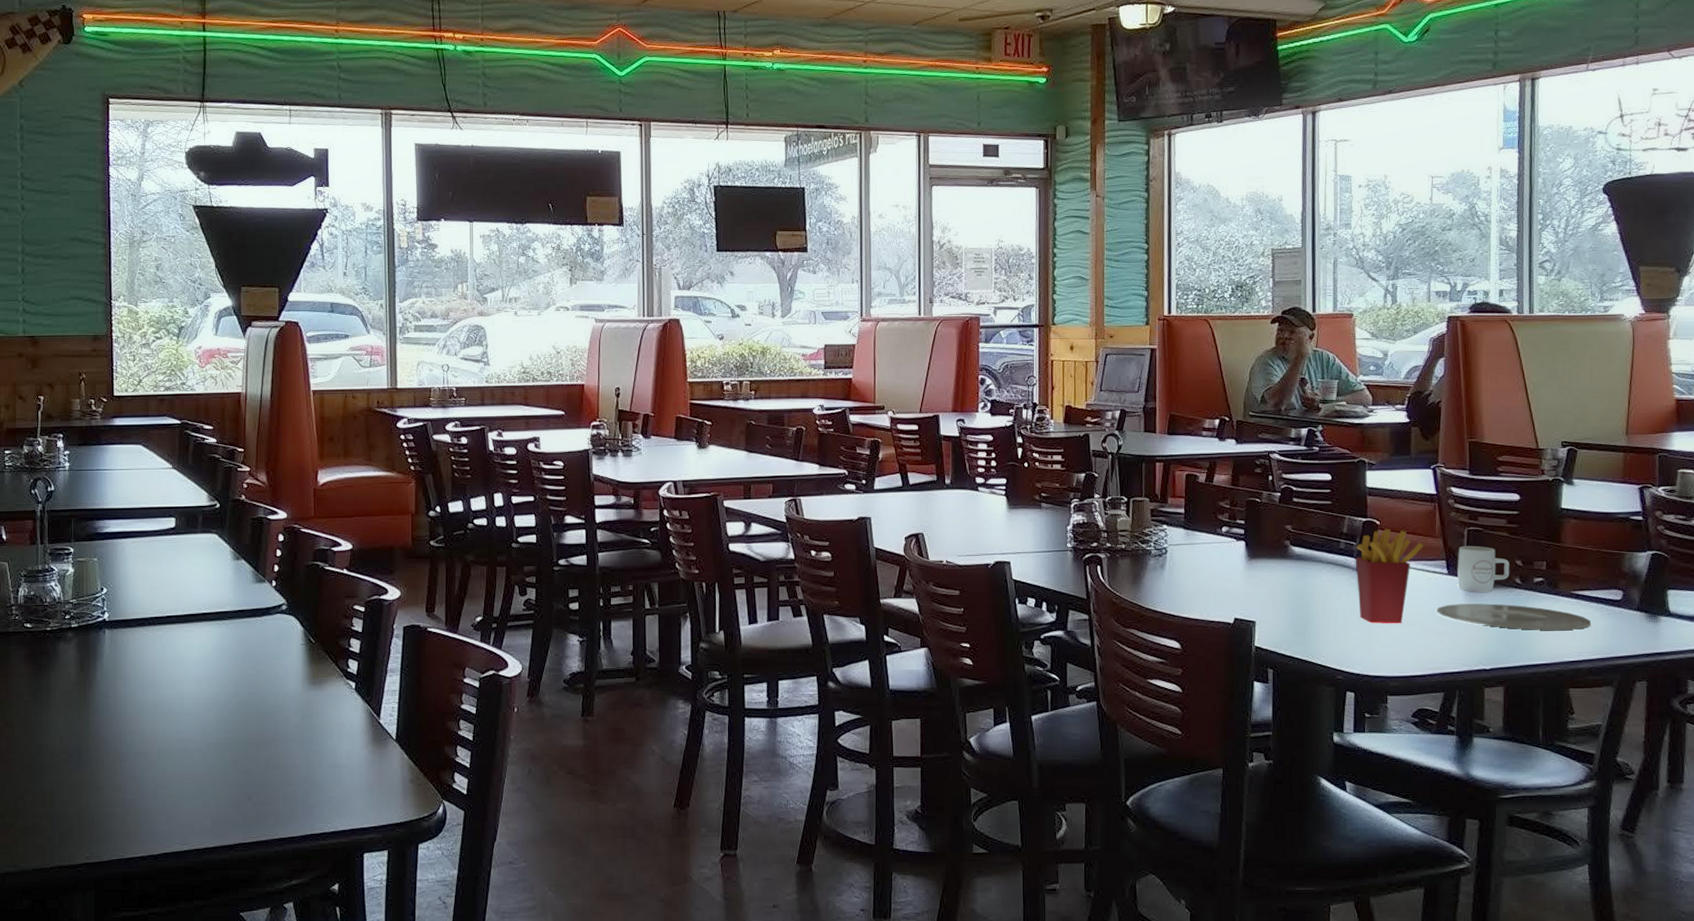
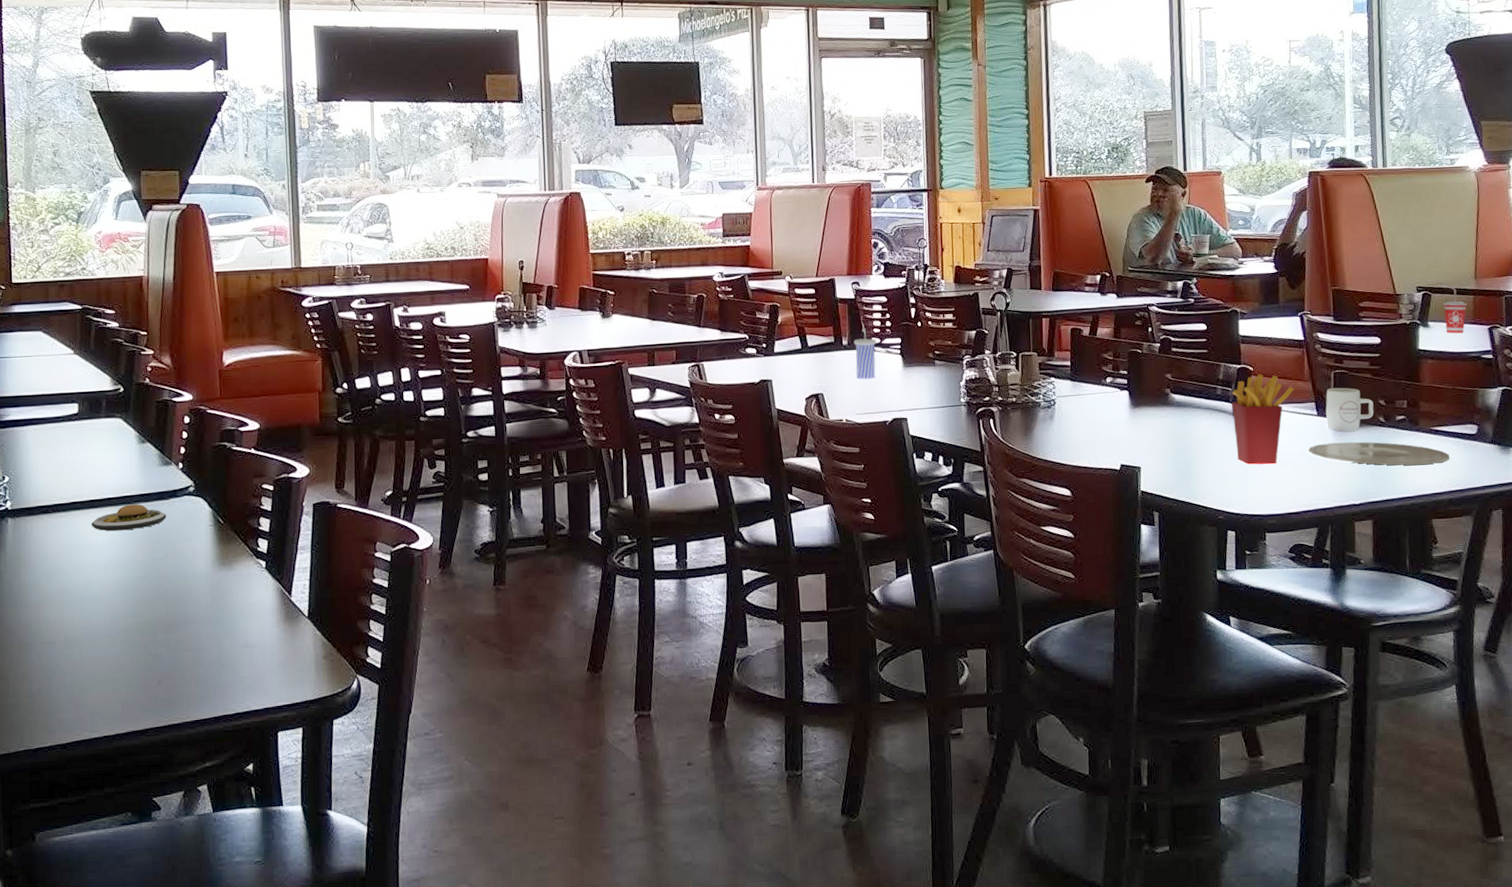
hamburger: none [185,620,259,647] -> present [91,504,167,531]
beverage cup: none [957,467,980,520] -> present [853,328,876,379]
beverage cup: none [1588,439,1616,493] -> present [1440,283,1467,334]

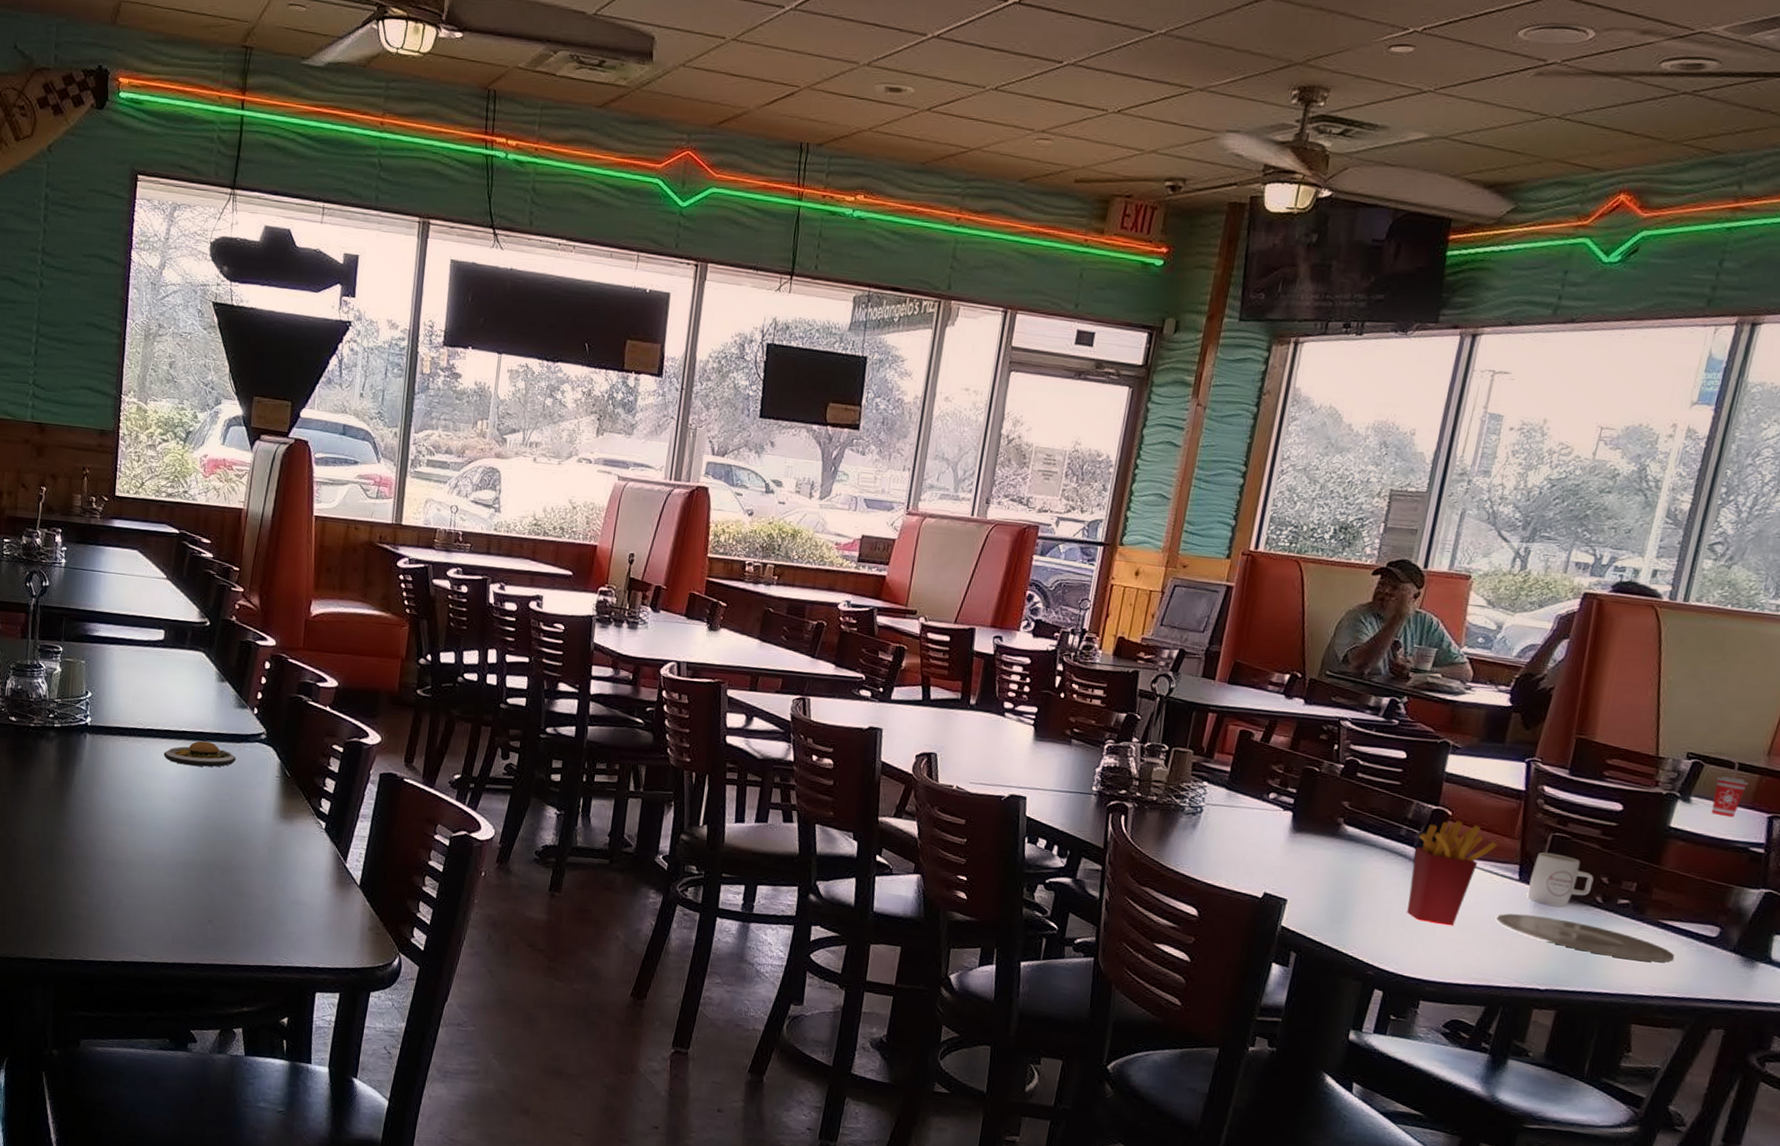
beverage cup: present [853,328,876,379] -> none [978,689,1009,747]

